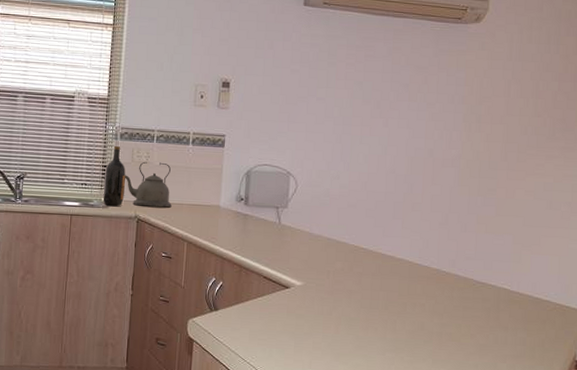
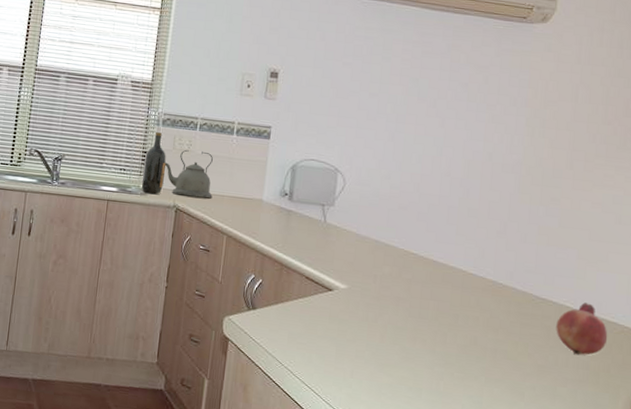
fruit: none [495,284,542,333] -> present [556,302,608,356]

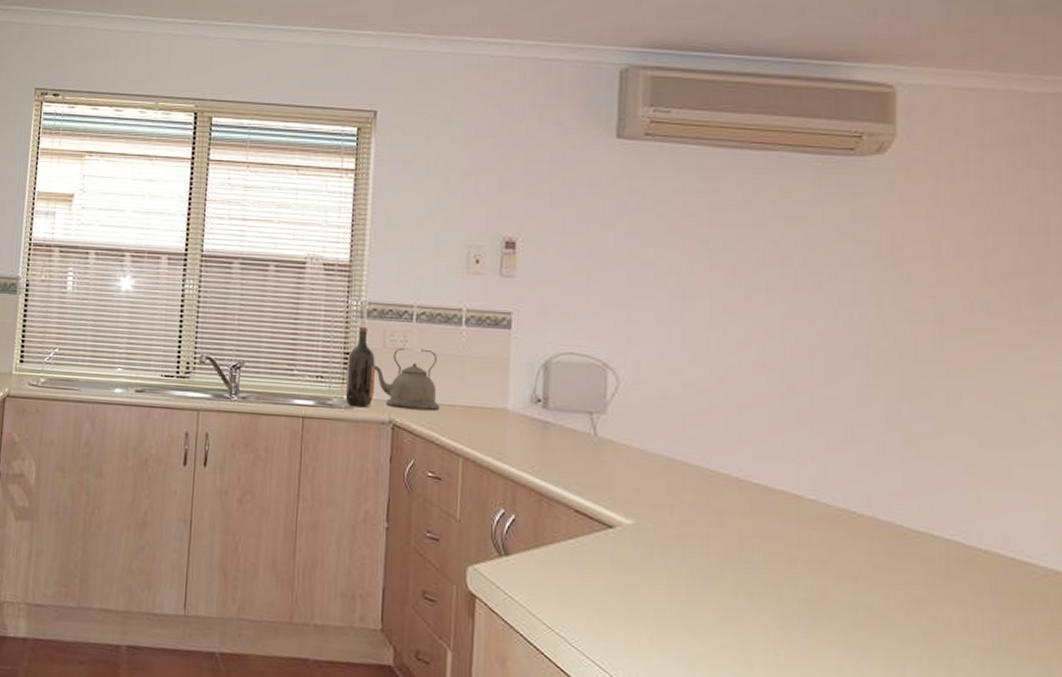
fruit: present [556,302,608,356] -> none [943,536,1024,612]

